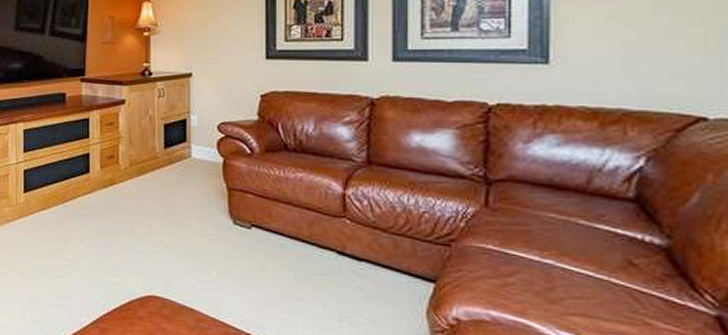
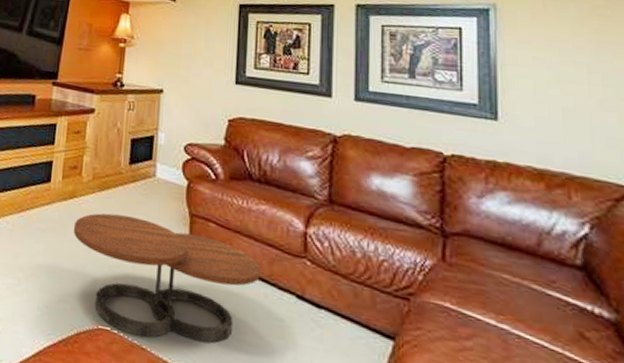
coffee table: none [116,195,300,300] -> present [73,213,261,343]

